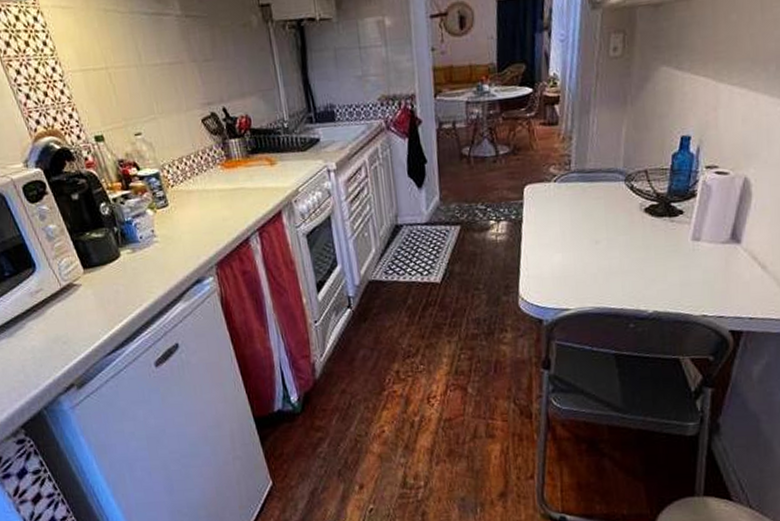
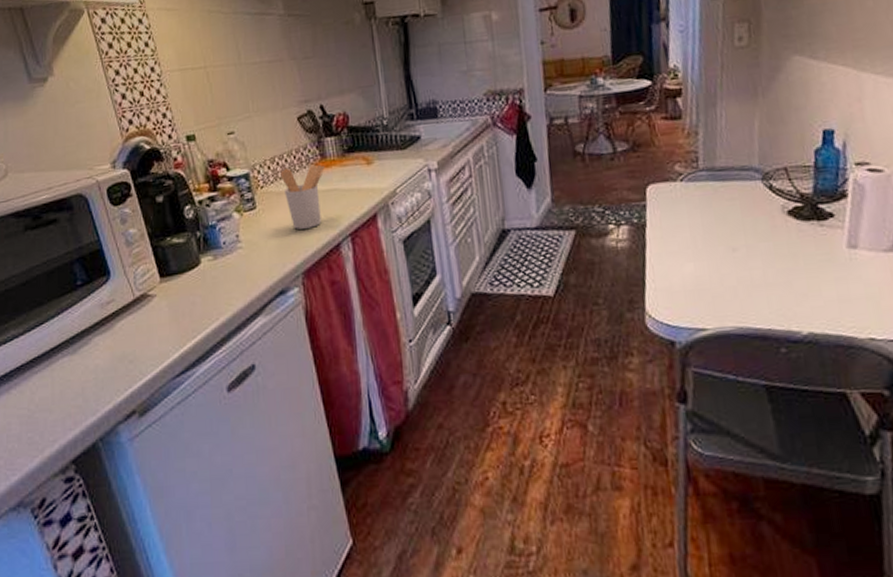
utensil holder: none [189,165,231,225] -> present [280,164,325,230]

